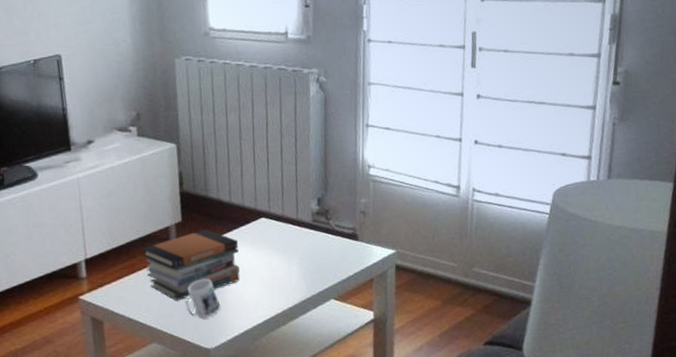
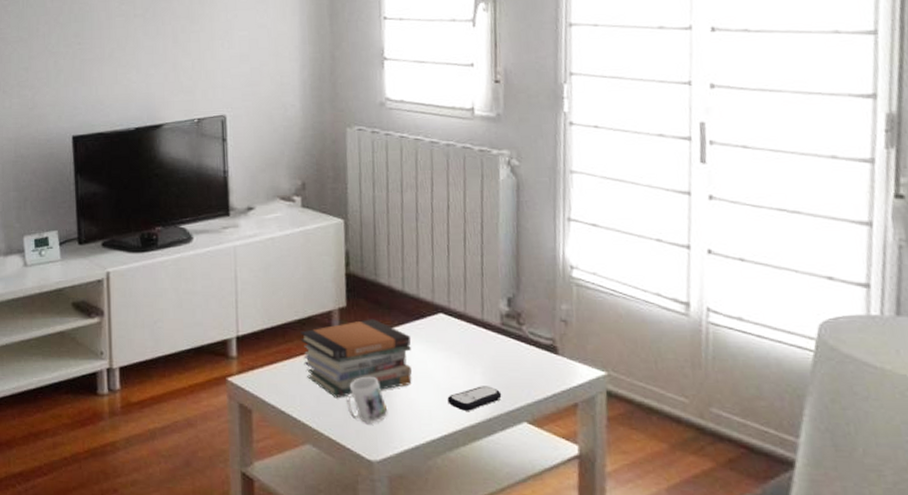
remote control: none [269,273,314,297] -> present [447,386,502,411]

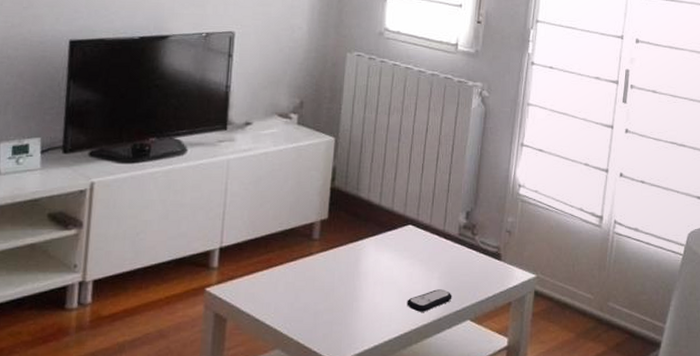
book stack: present [300,319,412,397] -> none [281,230,381,304]
mug: present [346,376,388,423] -> none [317,283,354,327]

